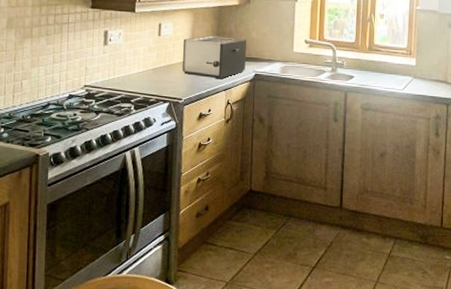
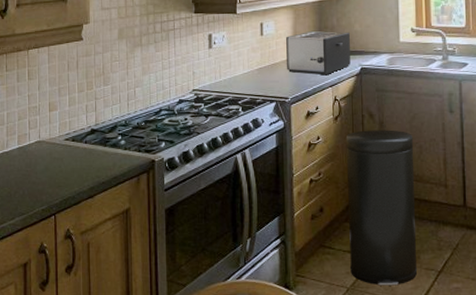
pedal bin: none [231,134,299,280] -> present [345,130,418,286]

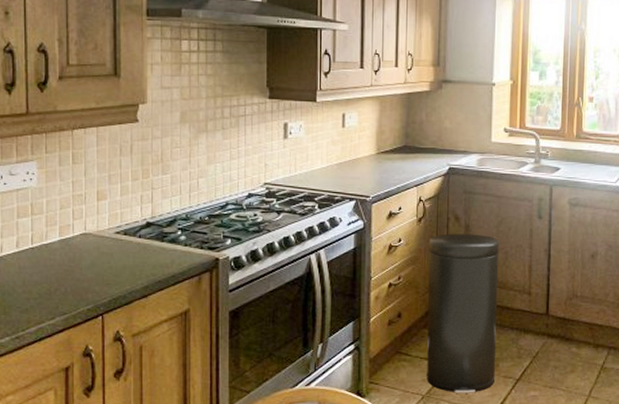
toaster: present [286,30,351,76] -> none [369,125,439,174]

